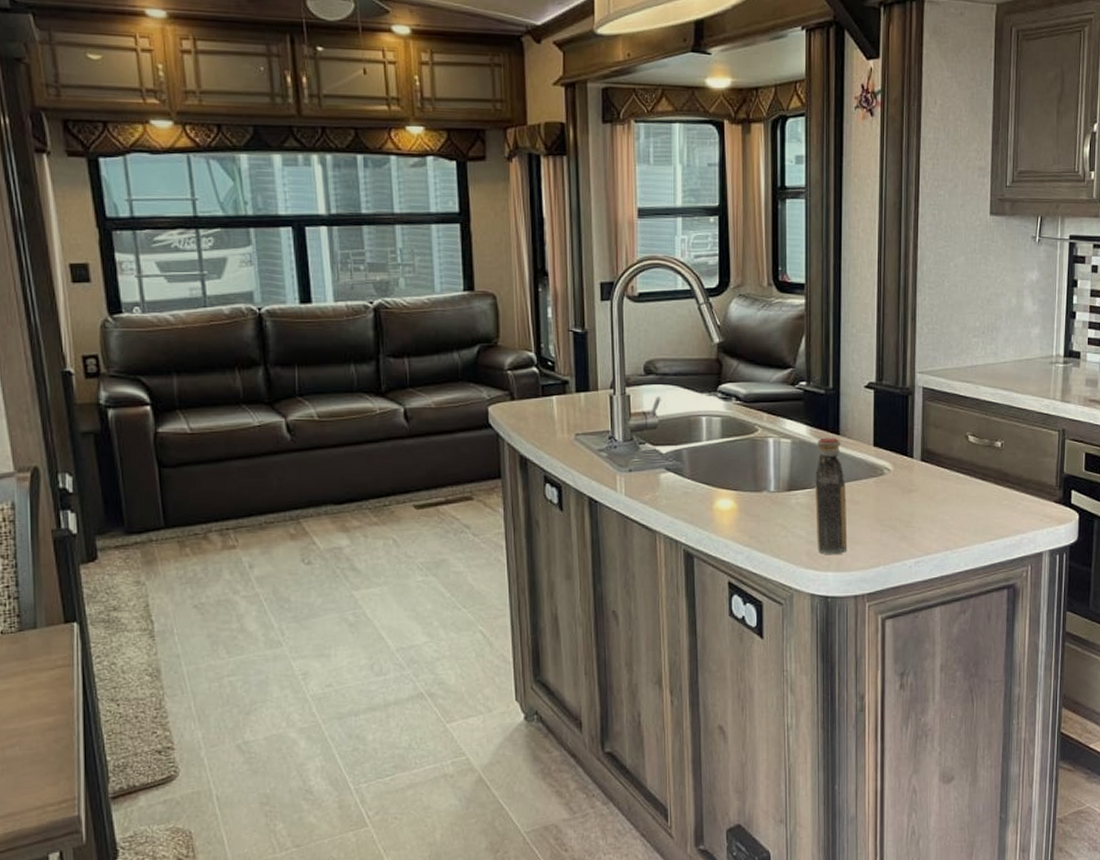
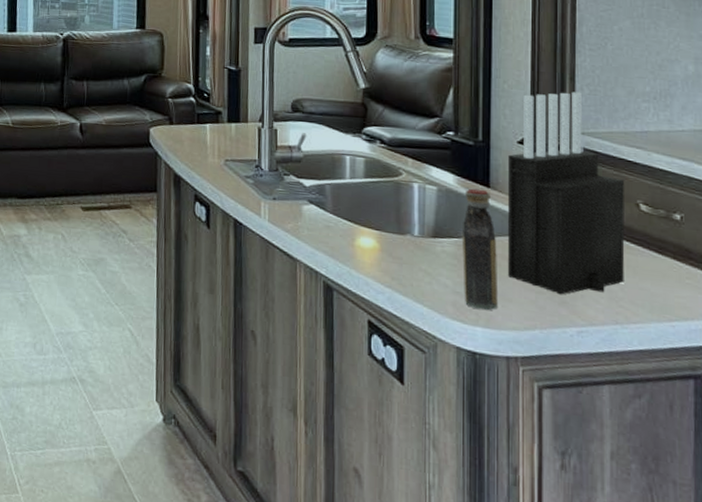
knife block: none [856,331,956,530] -> present [508,91,625,295]

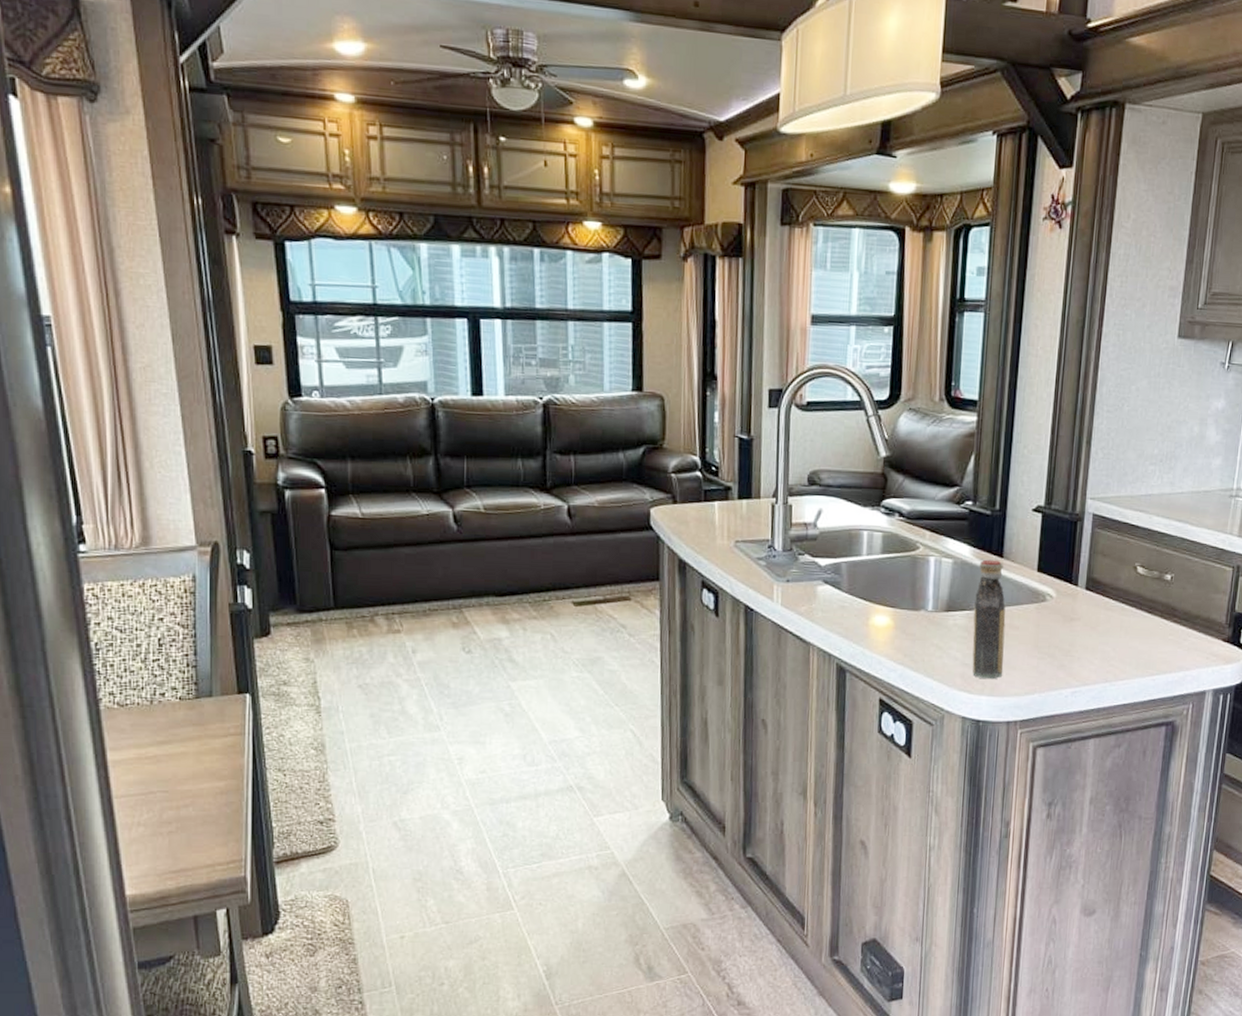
knife block: present [508,91,625,295] -> none [1014,455,1126,659]

